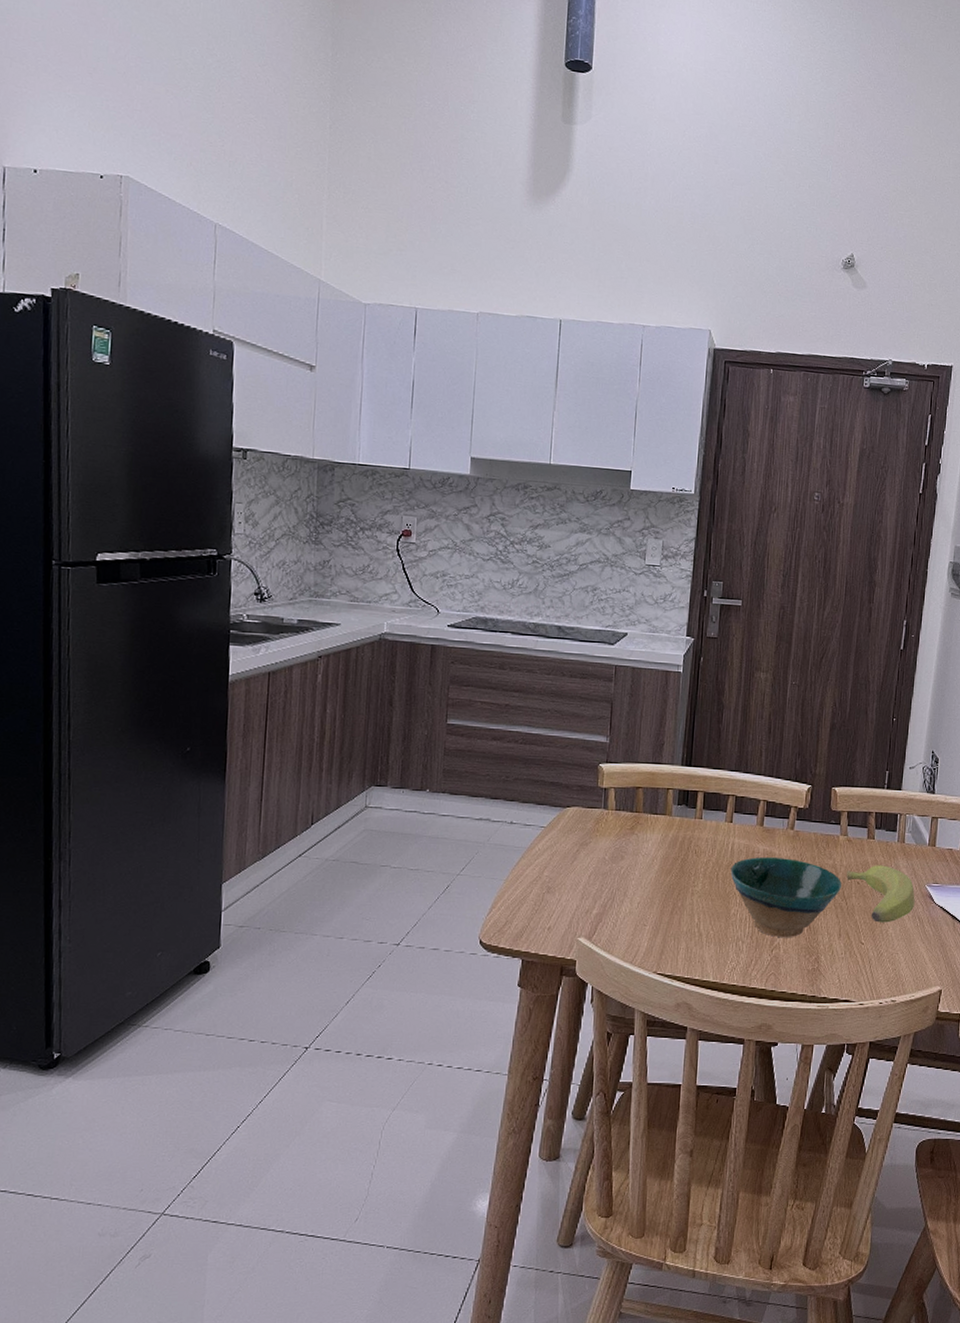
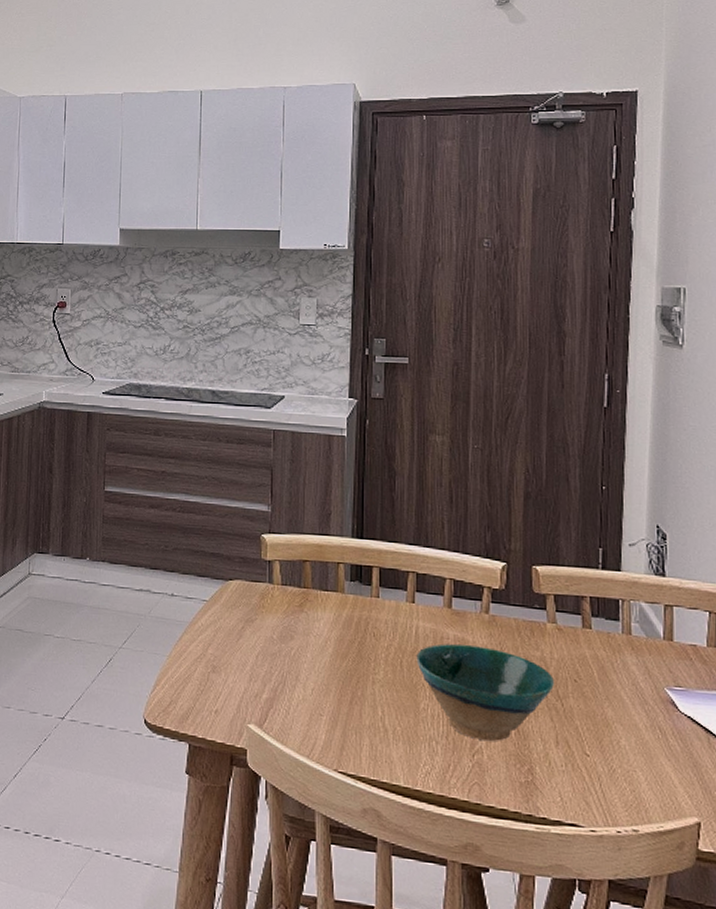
banana: present [846,865,915,923] -> none [560,660,652,732]

